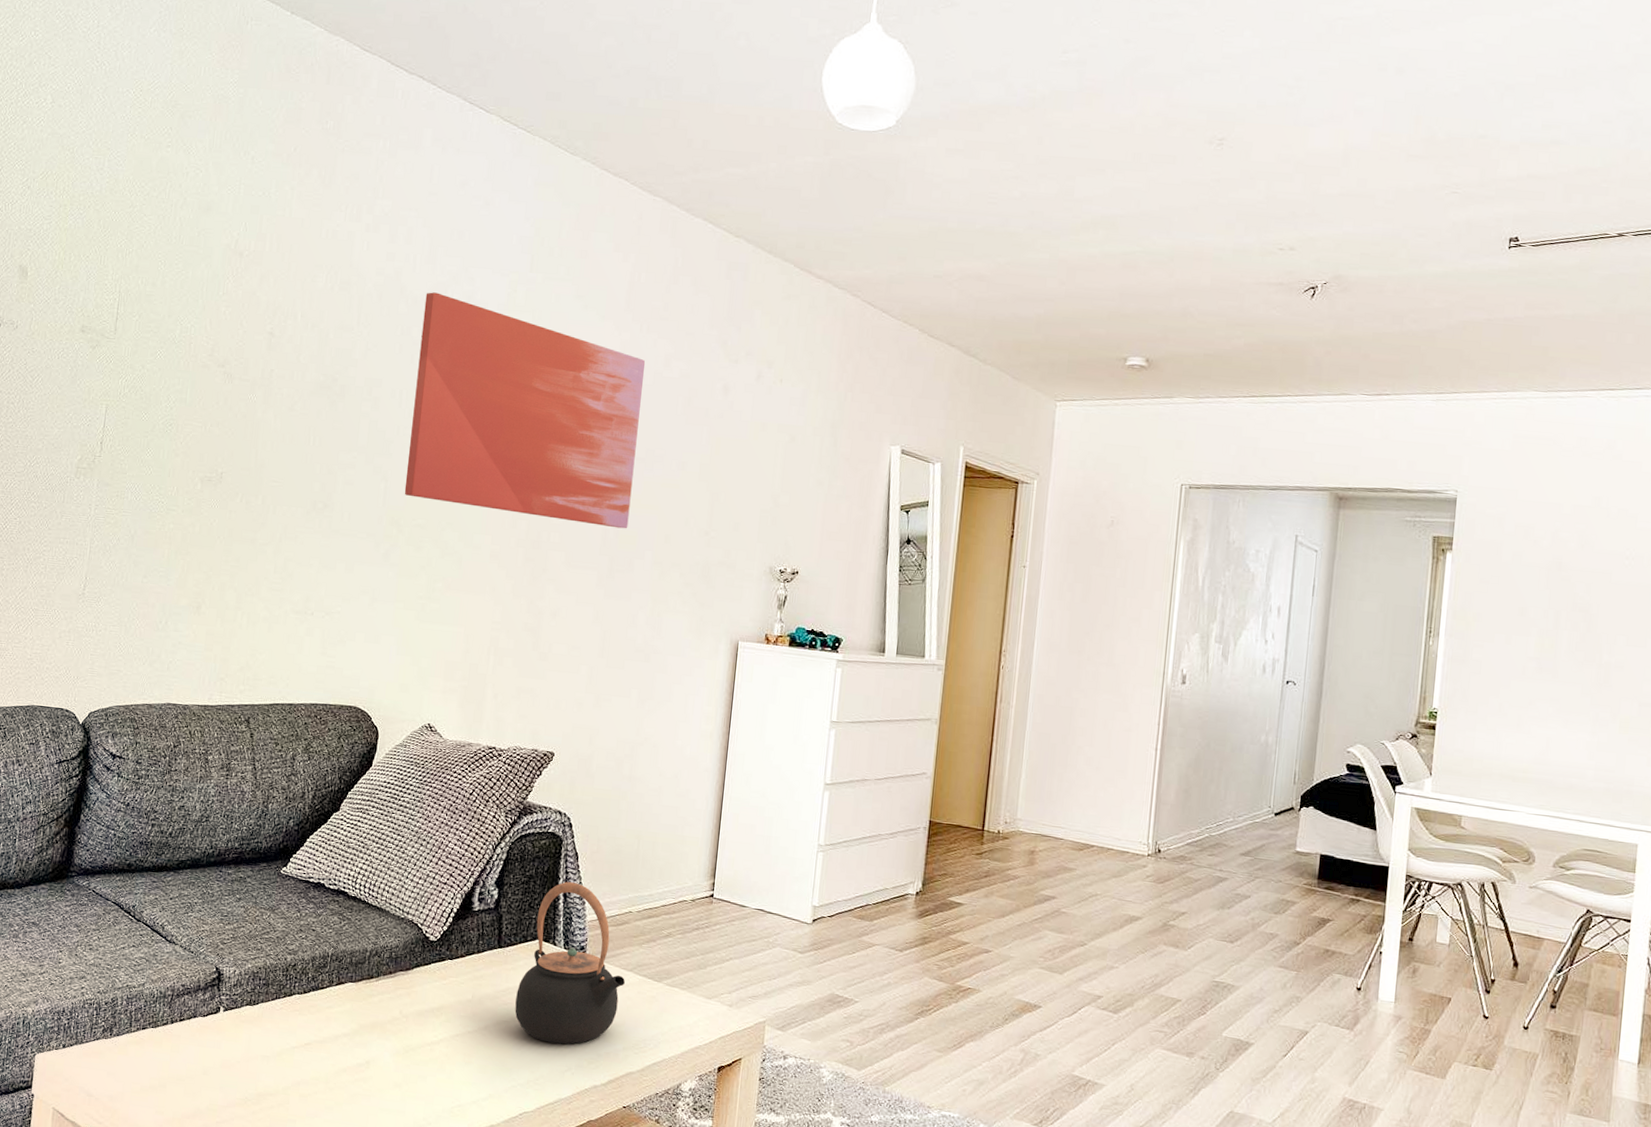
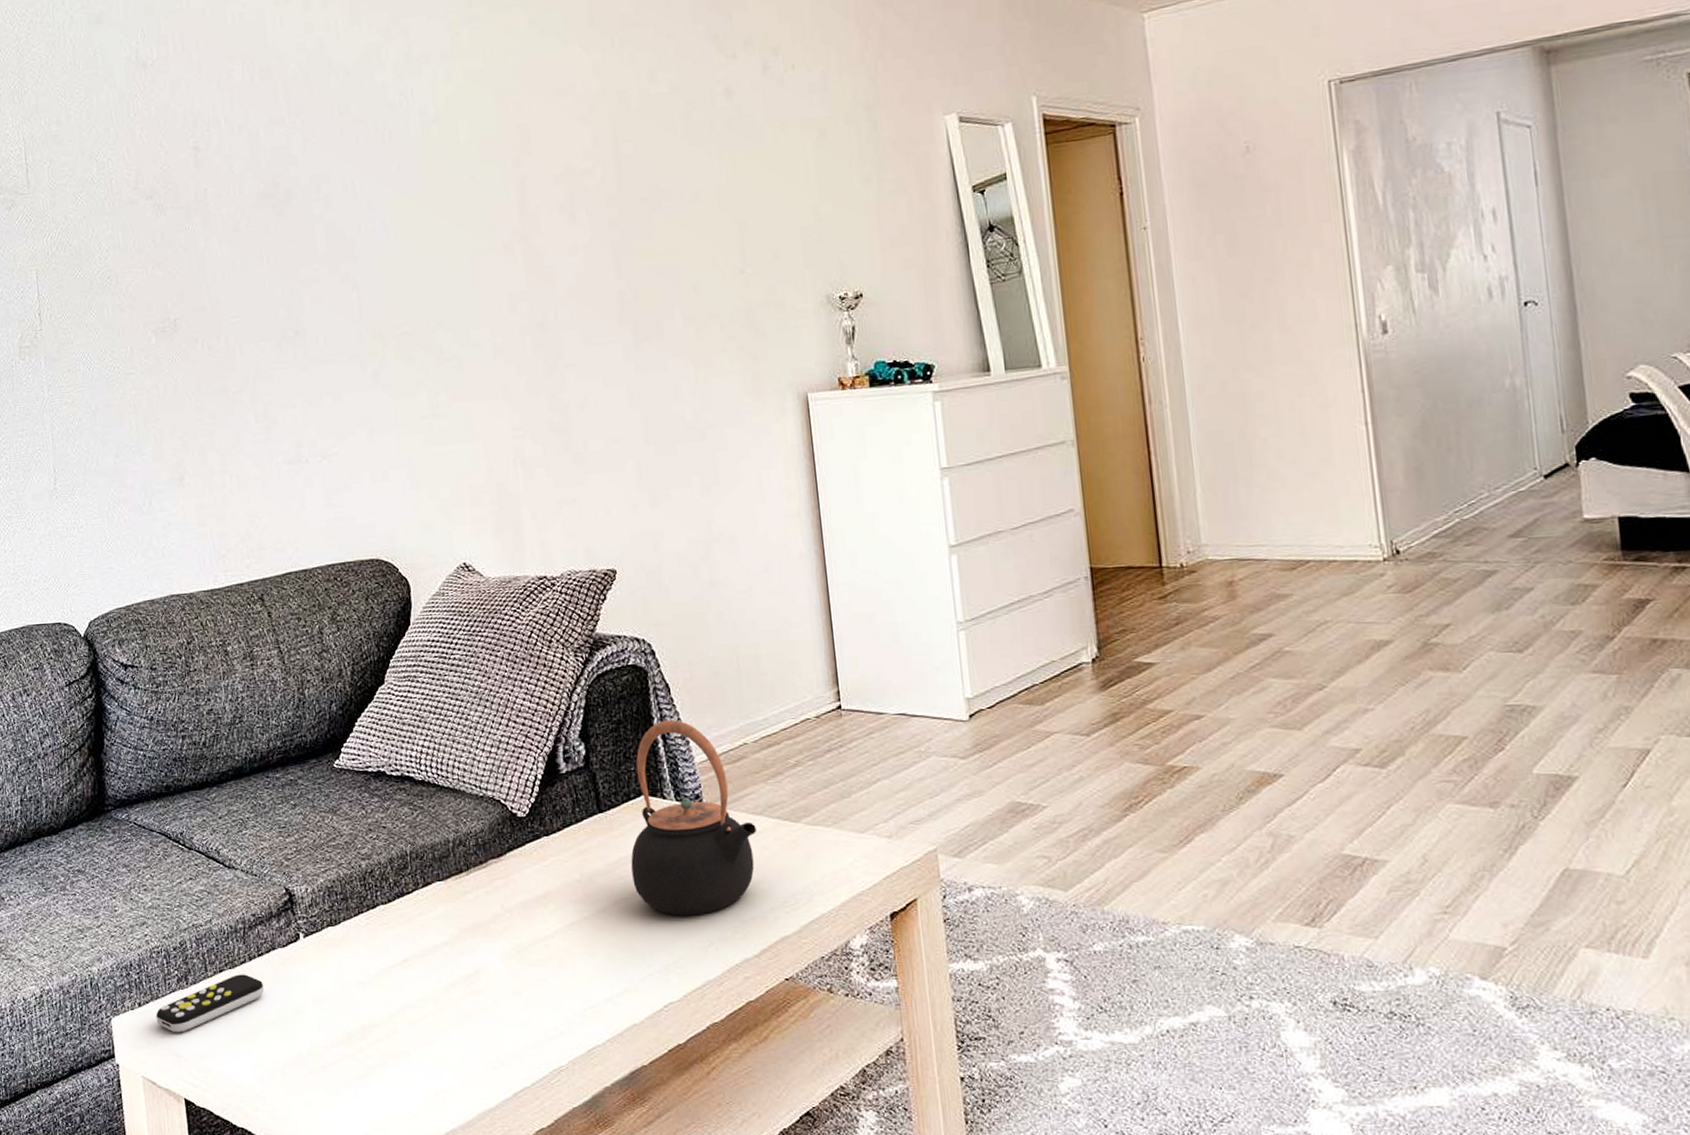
remote control: none [76,1033,180,1076] -> present [156,974,264,1033]
wall art: present [404,292,646,529] -> none [357,56,647,302]

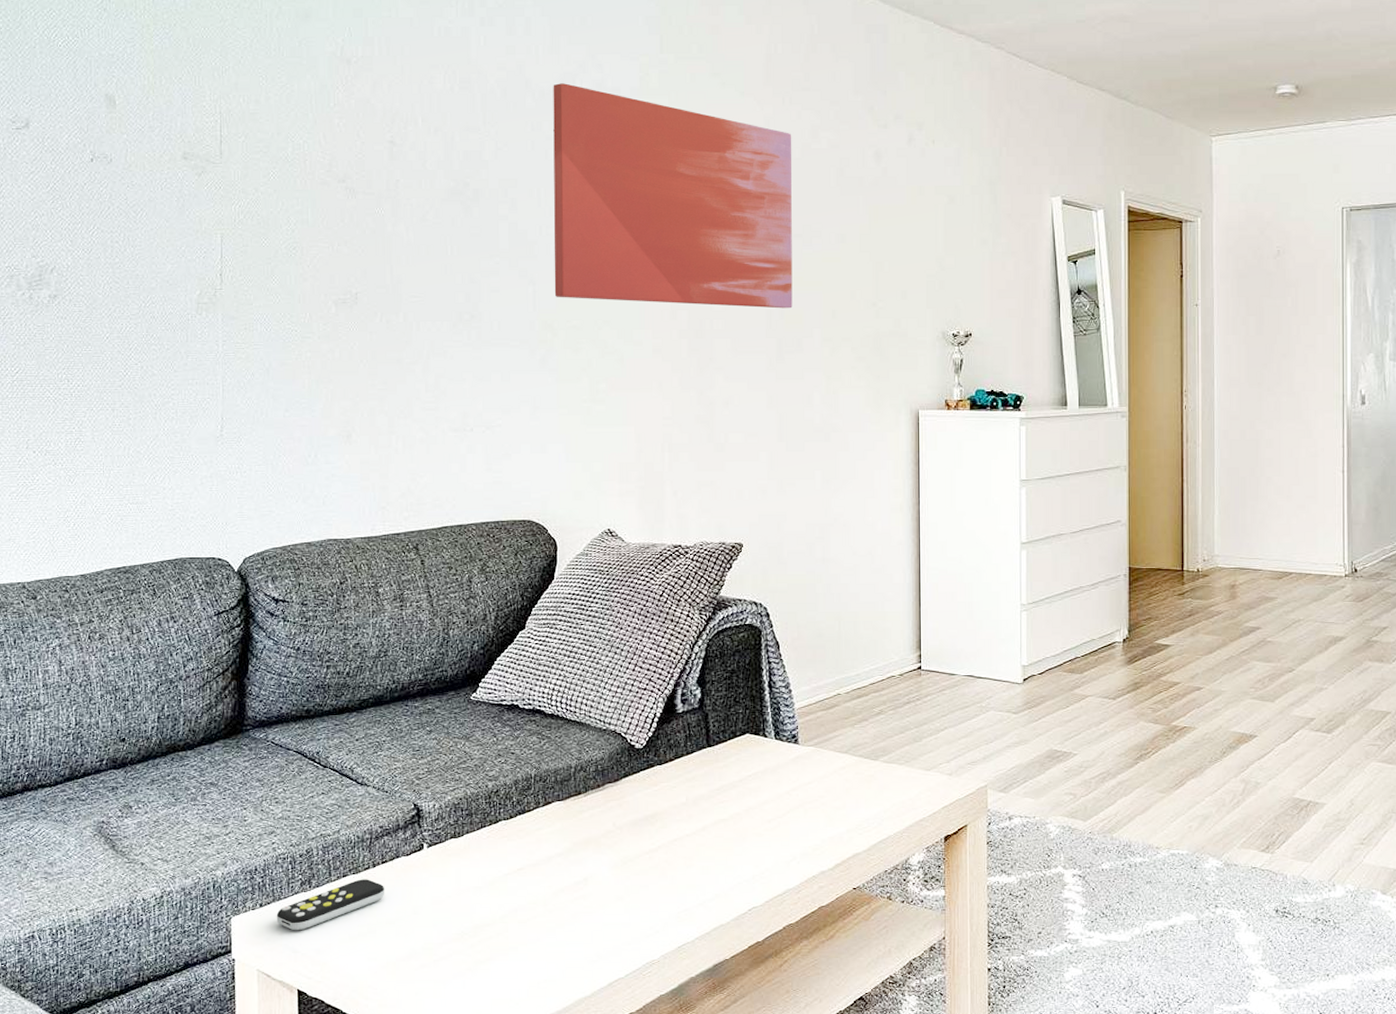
wall art: none [357,56,647,302] -> present [553,83,793,309]
teapot: present [631,720,756,916] -> none [732,672,841,835]

